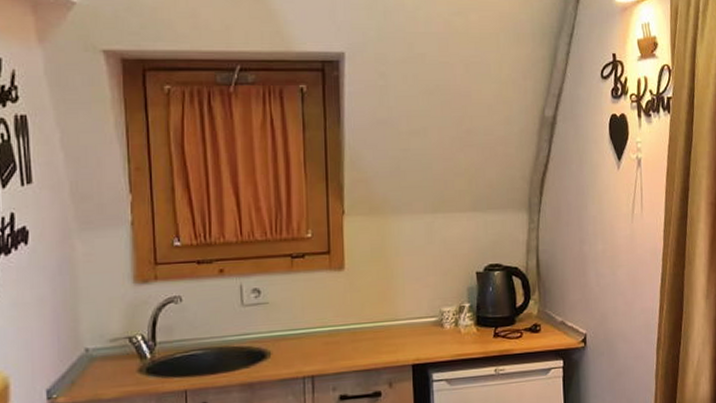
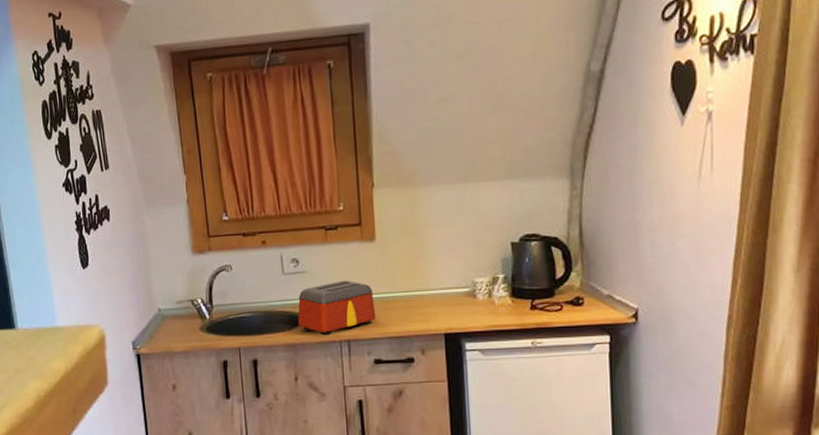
toaster: none [257,311,343,373] -> present [298,280,376,336]

